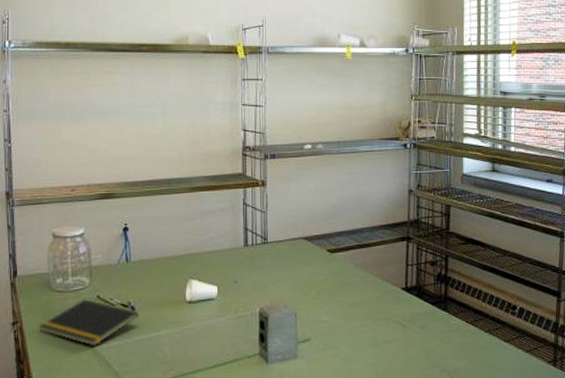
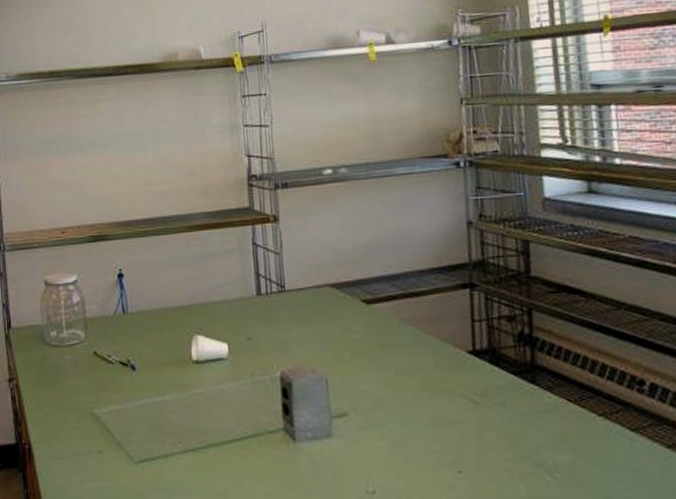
notepad: present [39,299,139,346] -> none [36,355,140,410]

